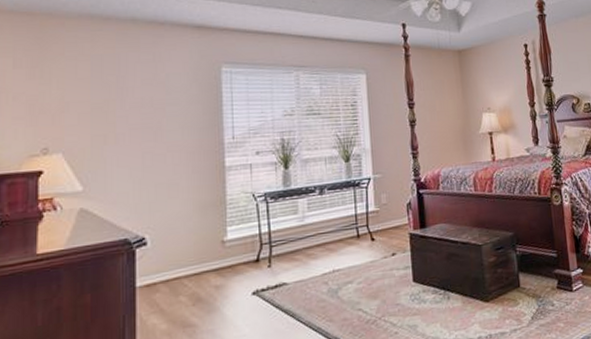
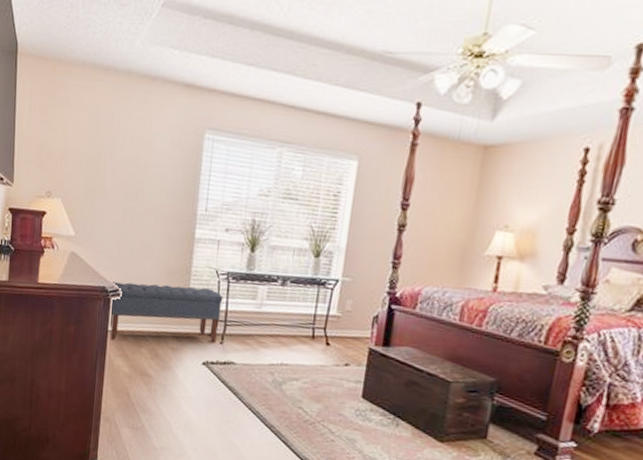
bench: none [135,214,264,297] -> present [109,282,223,343]

